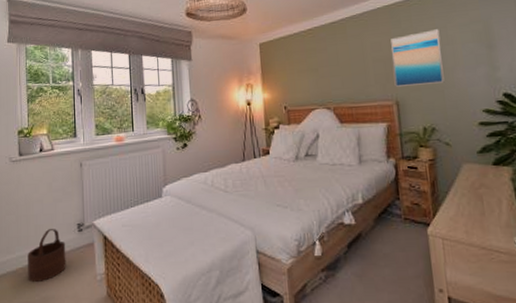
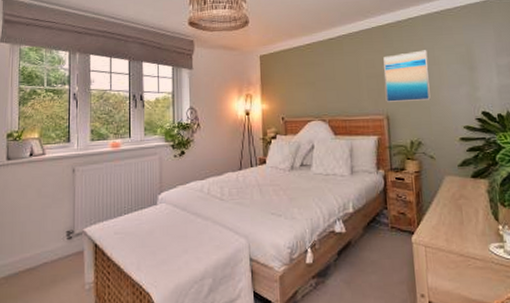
wooden bucket: present [28,229,66,283] -> none [10,236,53,293]

